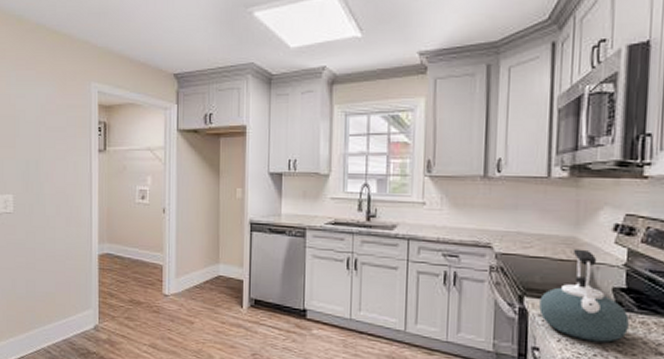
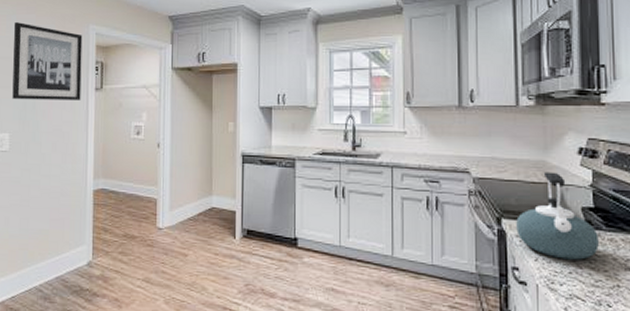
wall art: none [15,79,84,162] -> present [12,22,83,100]

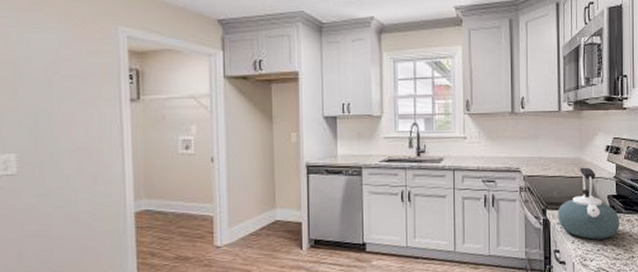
wall art: present [12,22,83,100] -> none [13,20,112,114]

